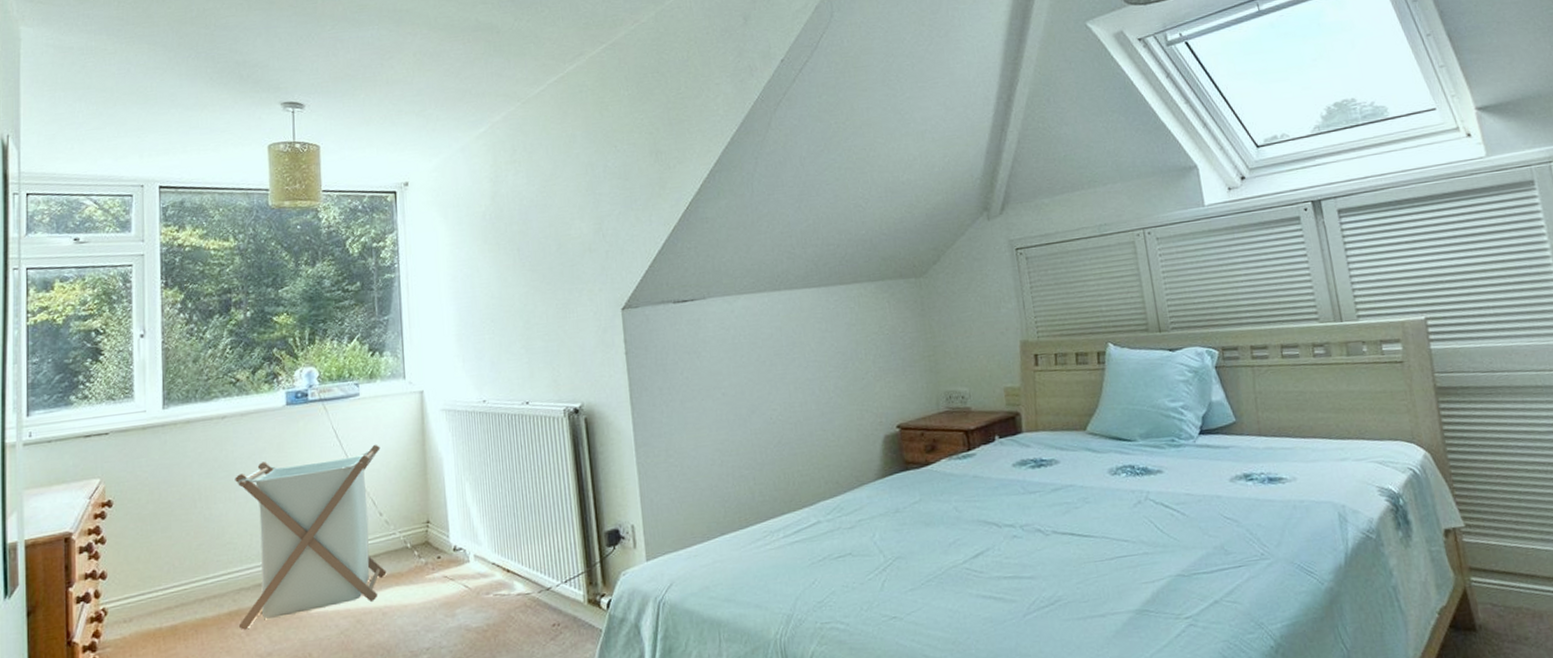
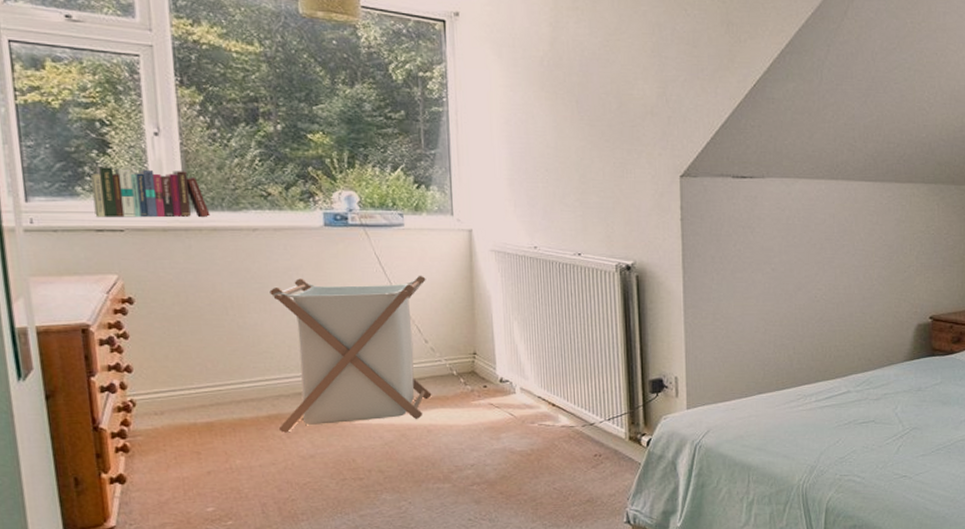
books: none [84,368,185,423] -> present [91,167,211,218]

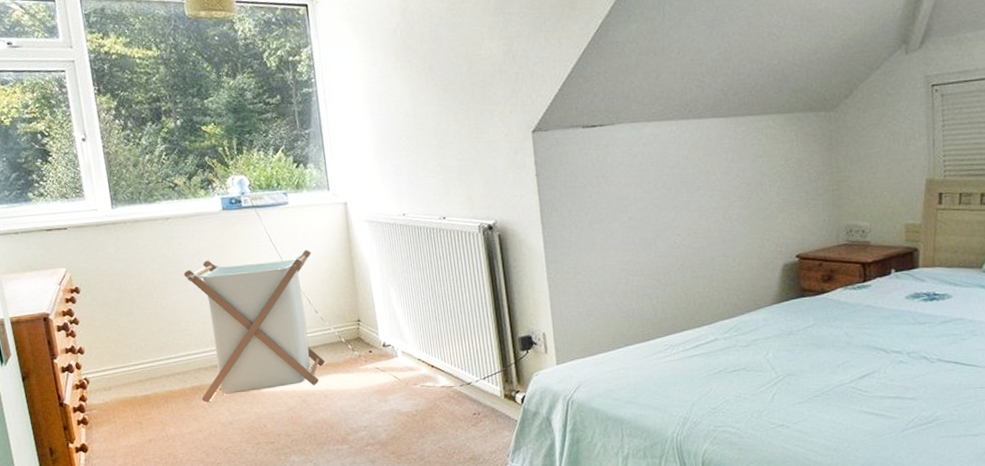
books: present [91,167,211,218] -> none [38,170,132,218]

